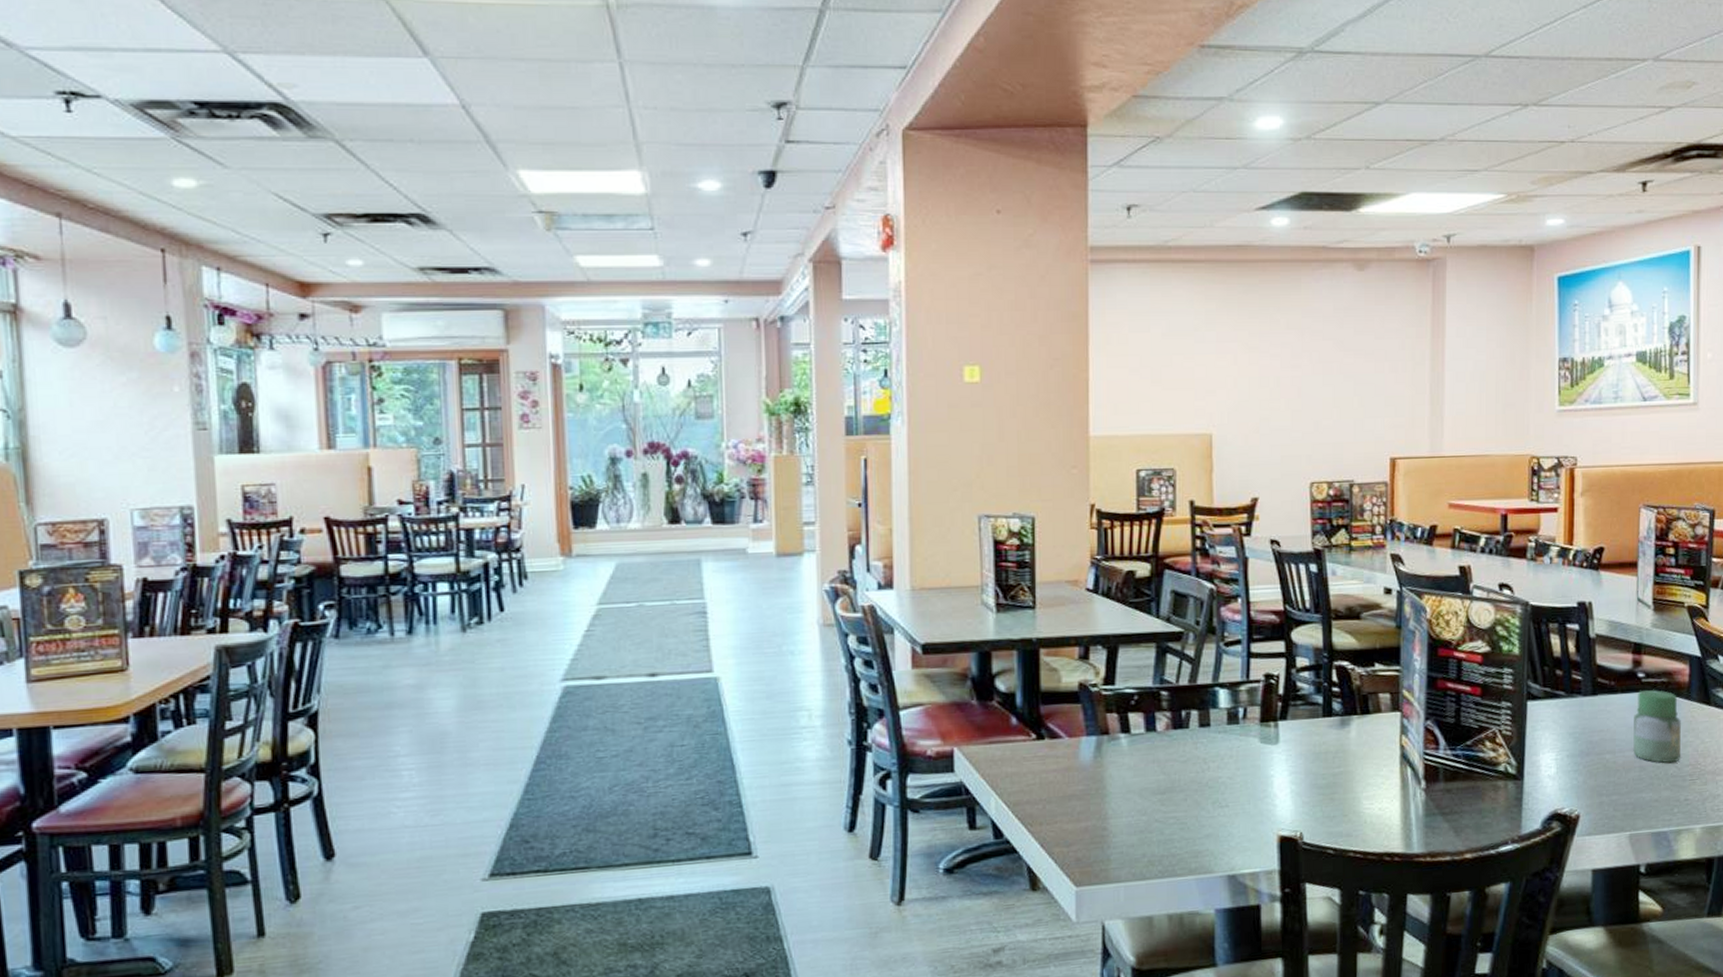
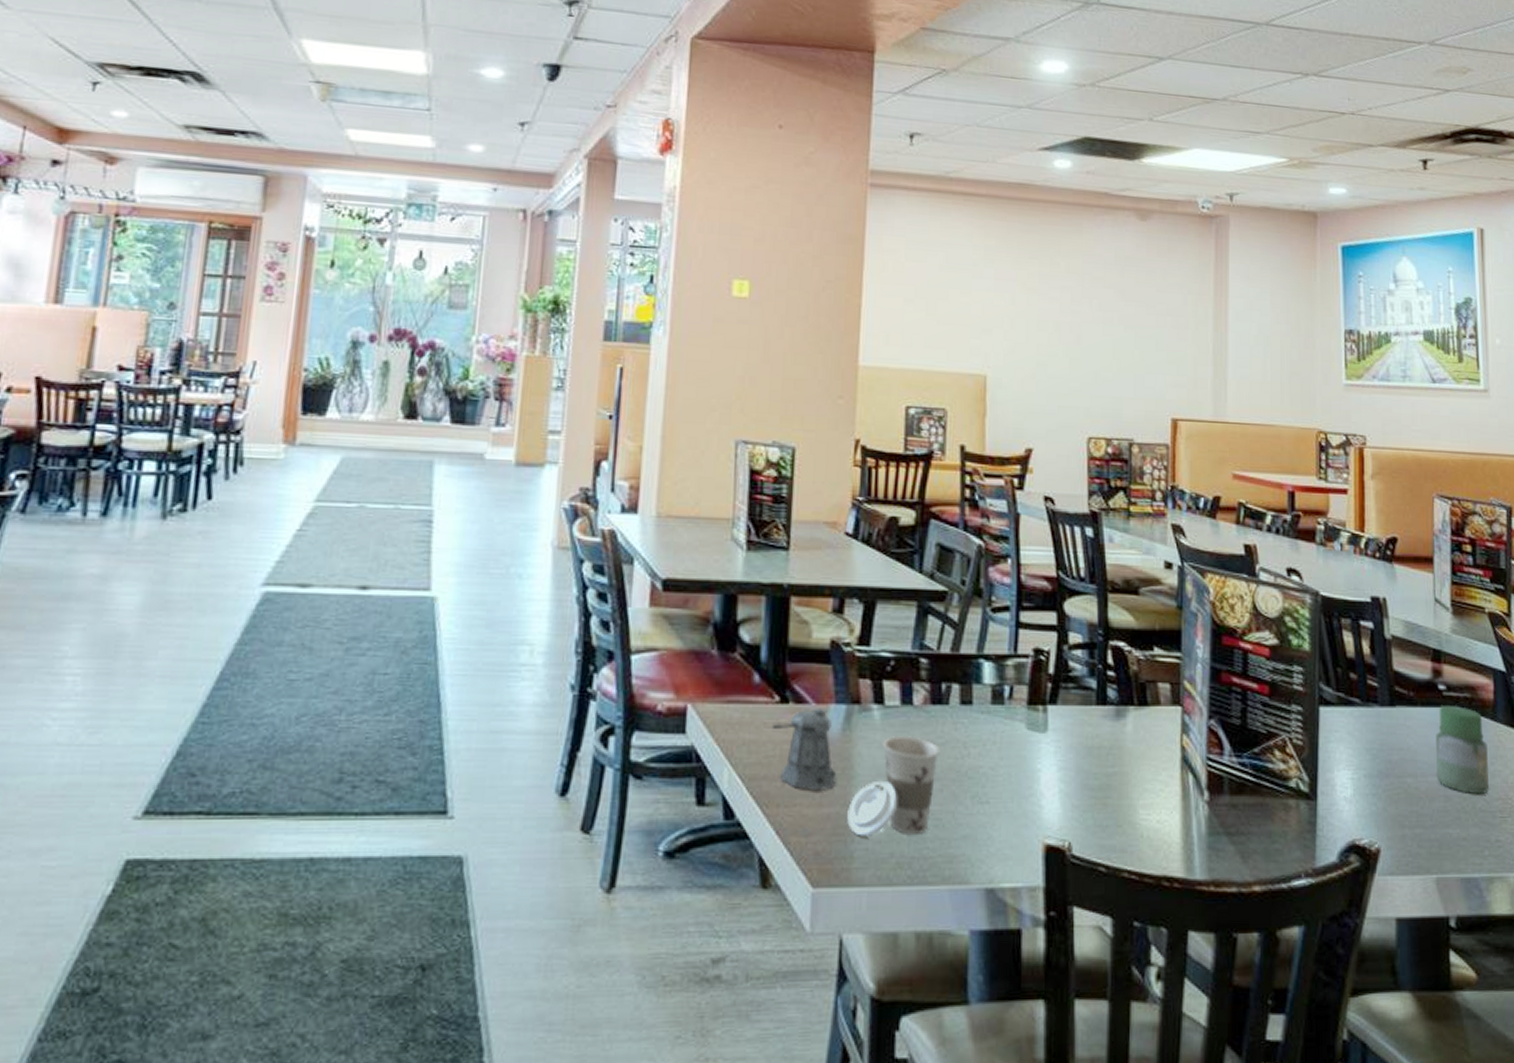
pepper shaker: none [1030,740,1092,810] -> present [771,707,837,792]
cup: none [1103,757,1183,843] -> present [847,736,940,836]

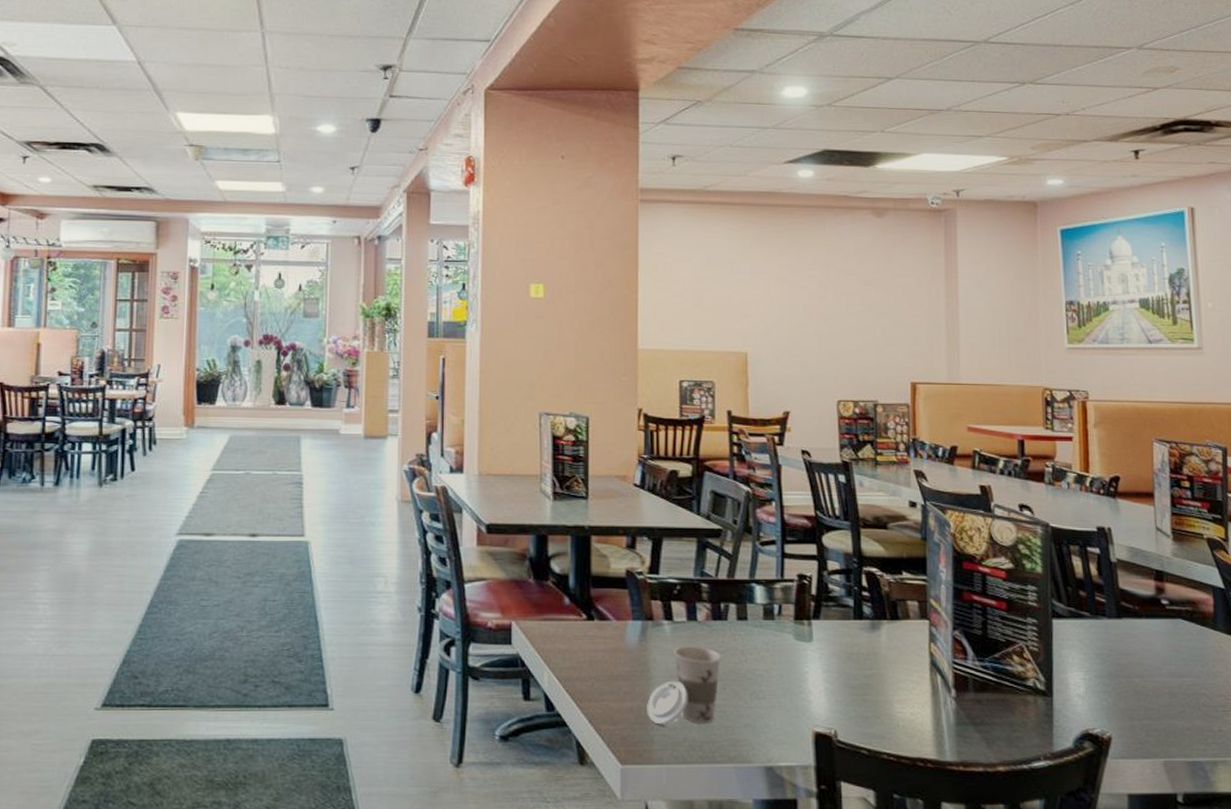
pepper shaker: present [771,707,837,792] -> none [581,623,637,690]
jar: present [1435,706,1489,794] -> none [1160,618,1211,691]

